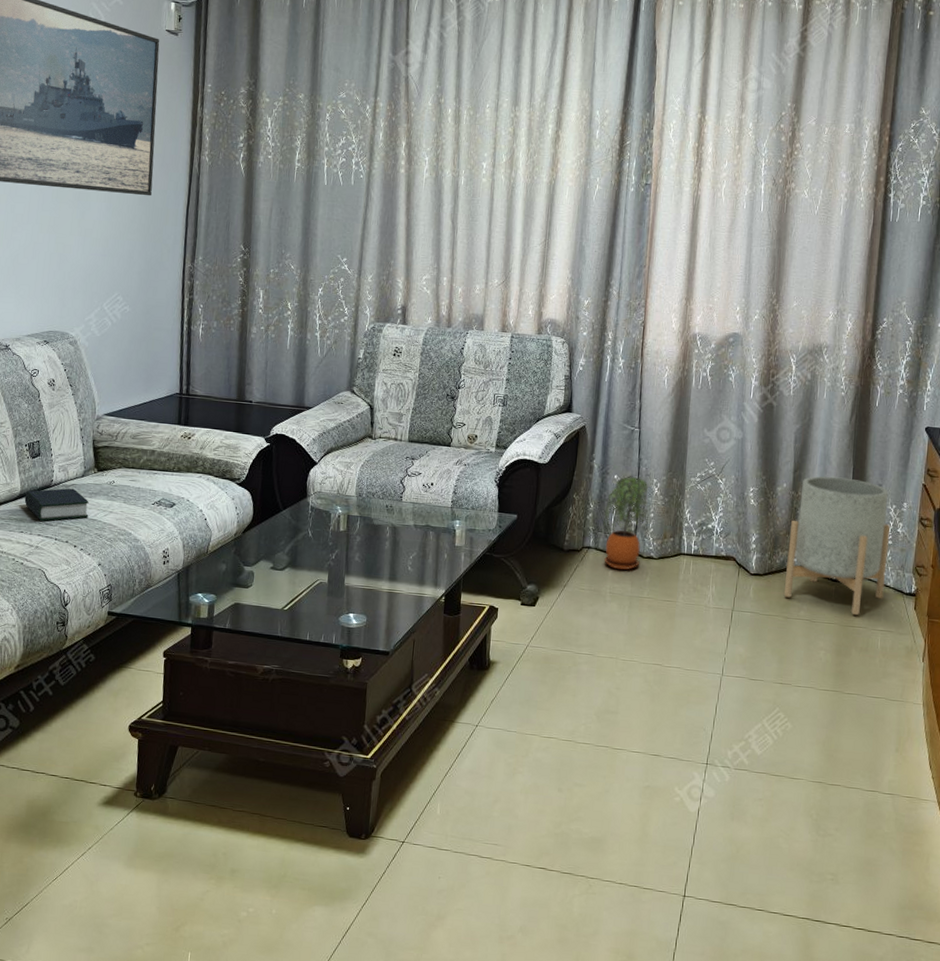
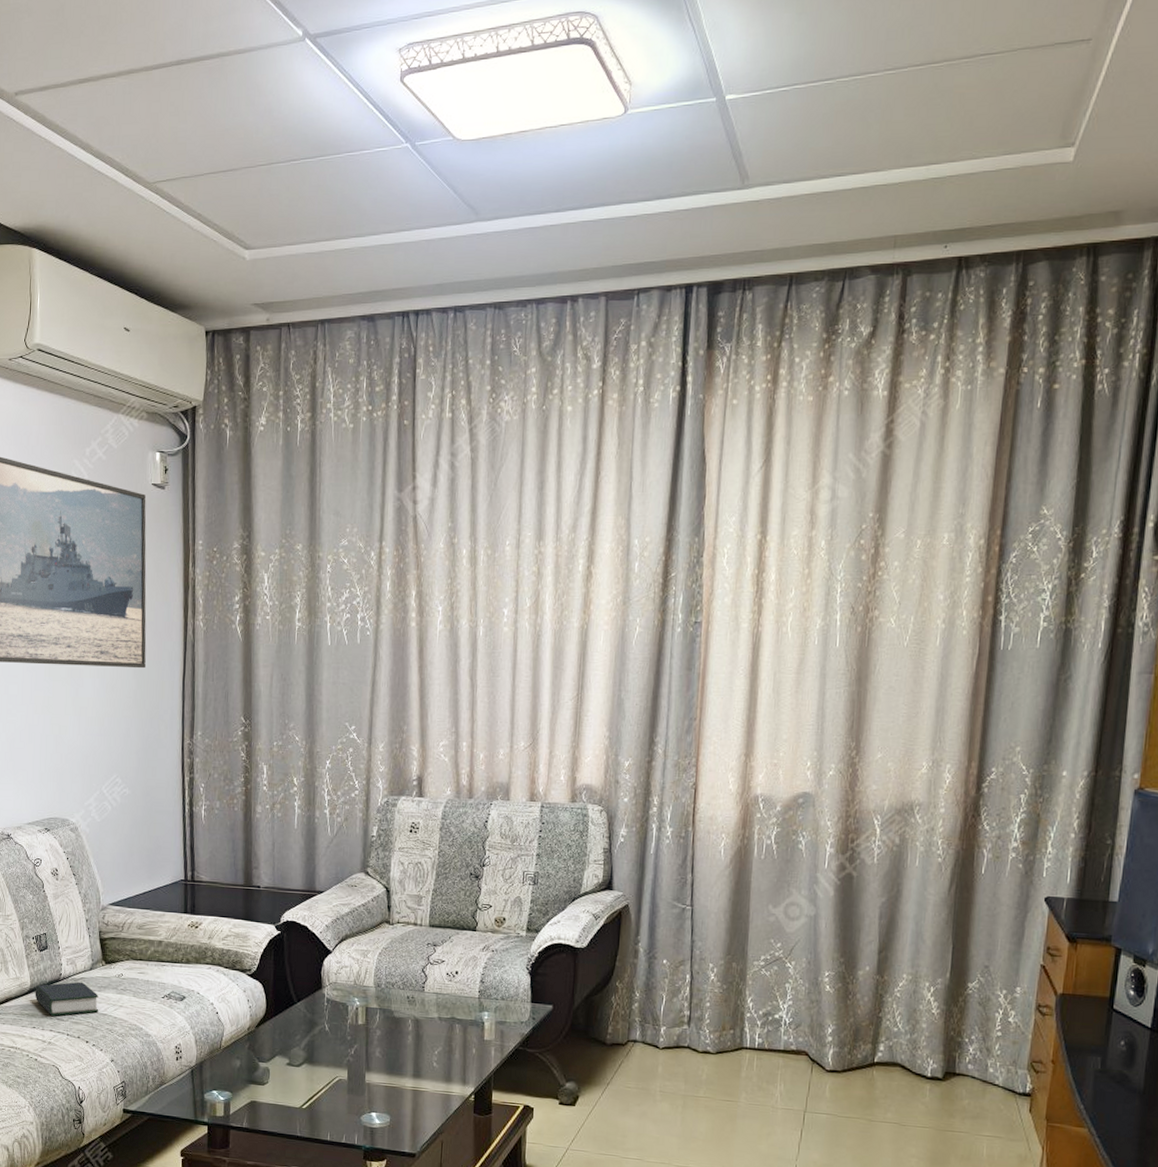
potted plant: present [603,477,648,571] -> none [650,961,702,1067]
planter: present [783,476,891,615] -> none [866,957,1000,1118]

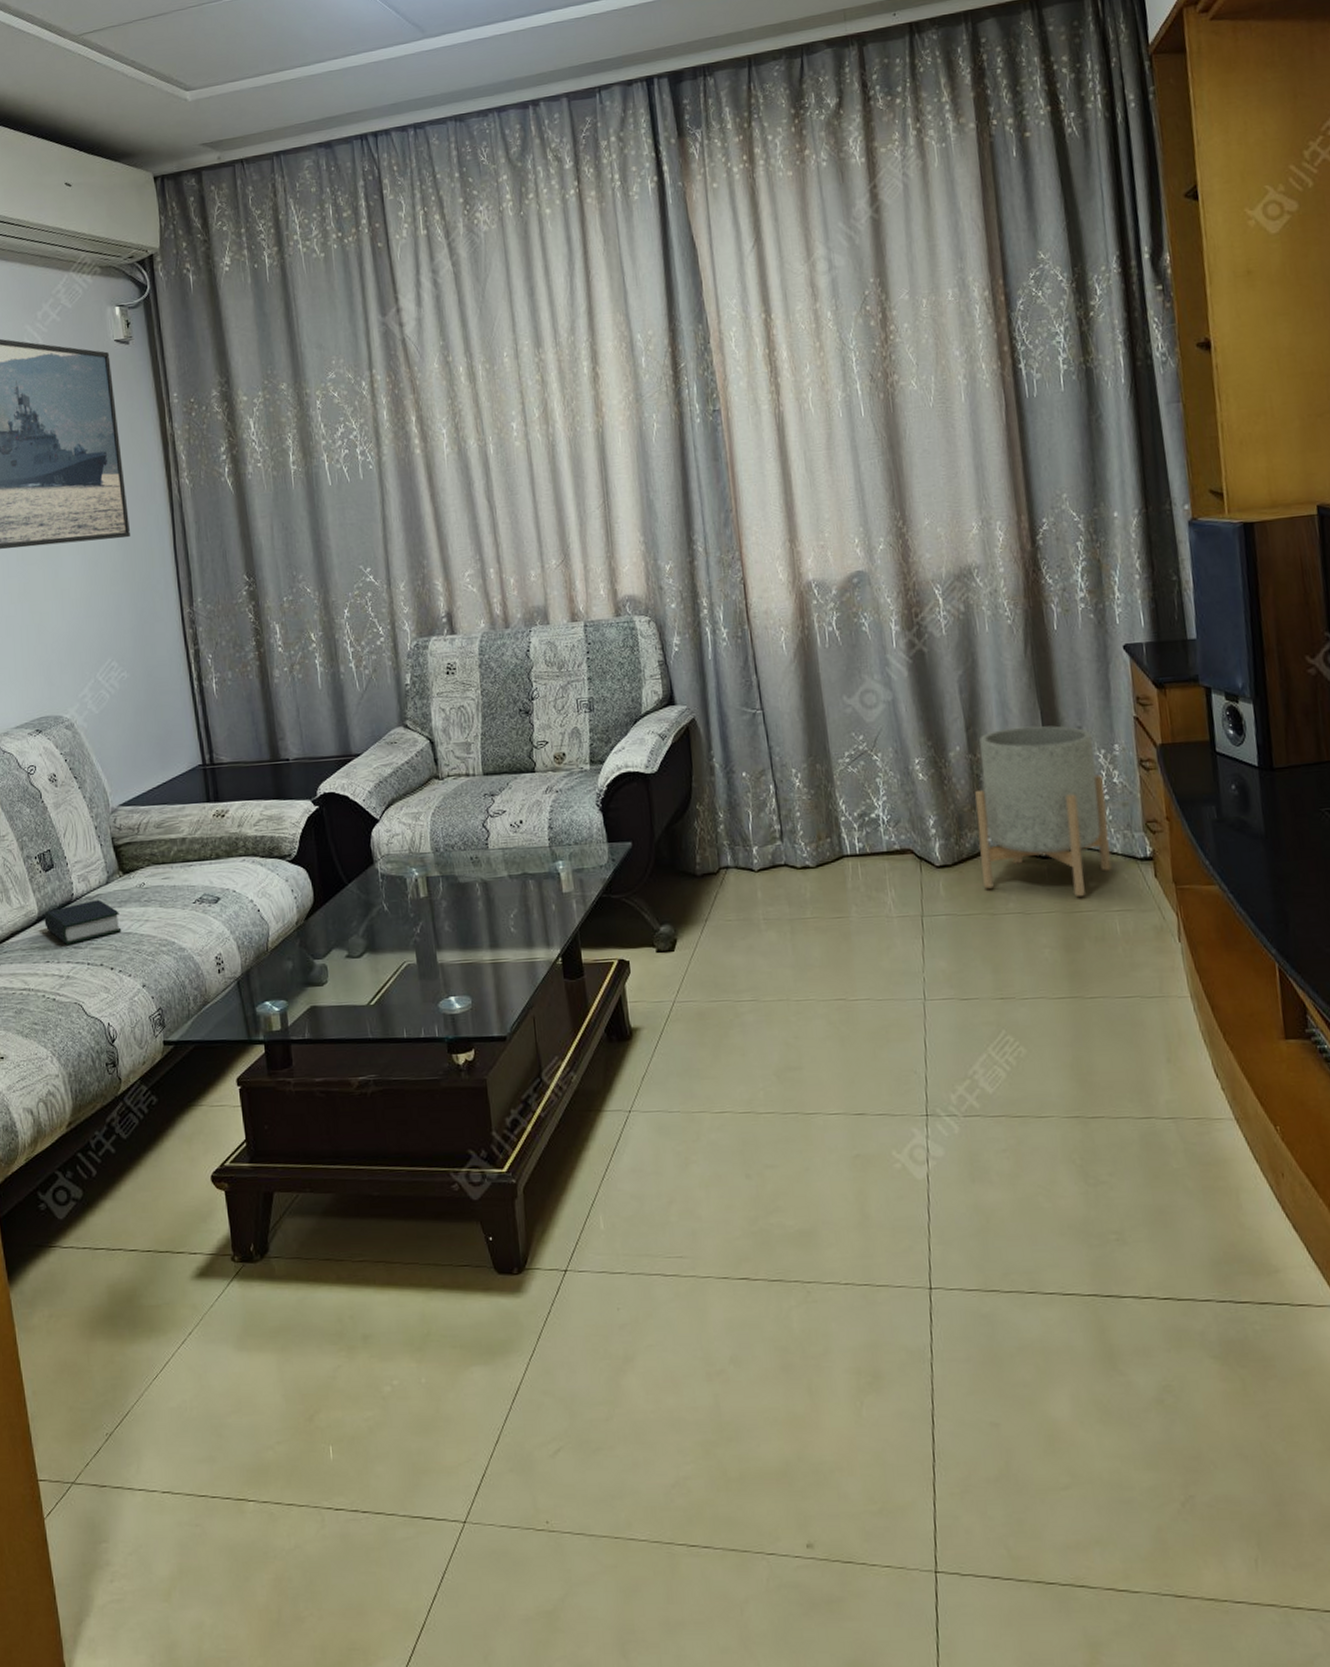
planter: none [866,957,1000,1118] -> present [975,725,1112,896]

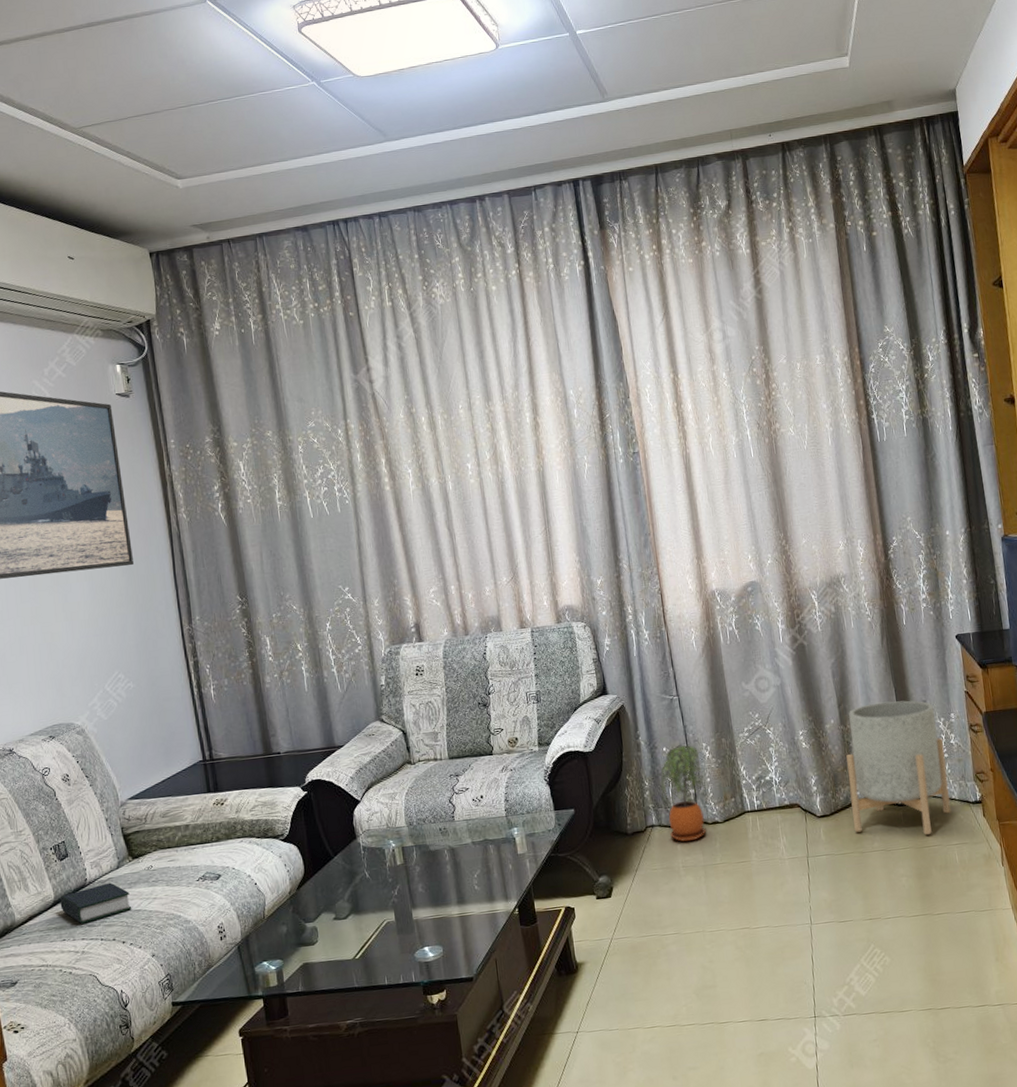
potted plant: none [738,770,794,889] -> present [660,745,707,842]

